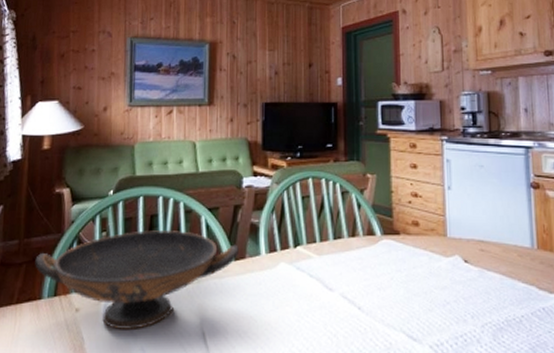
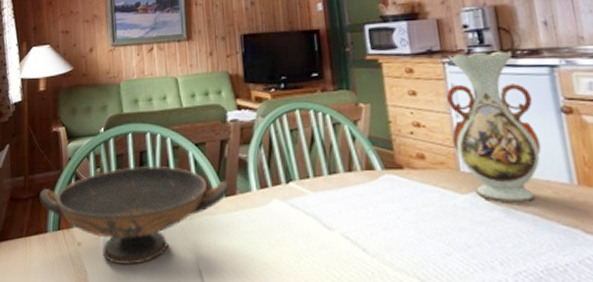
vase: none [441,132,513,265] -> present [446,50,542,204]

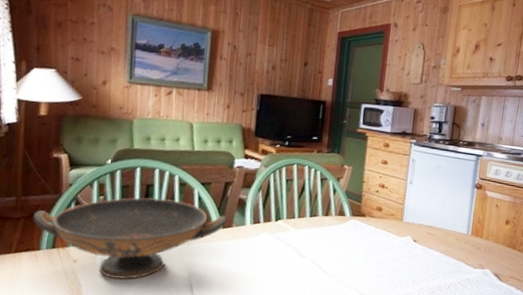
vase: present [446,50,542,204] -> none [403,137,461,245]

